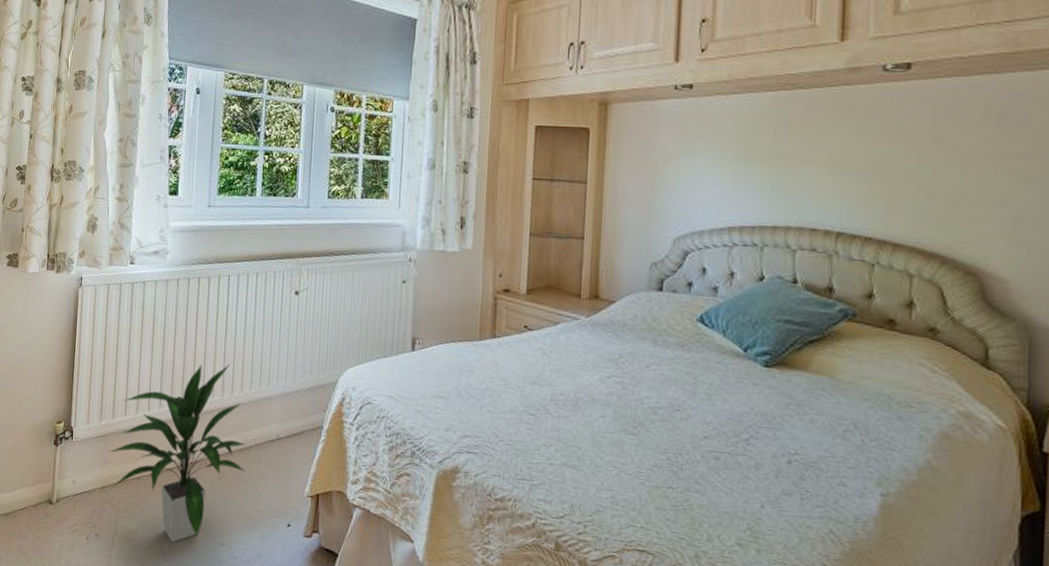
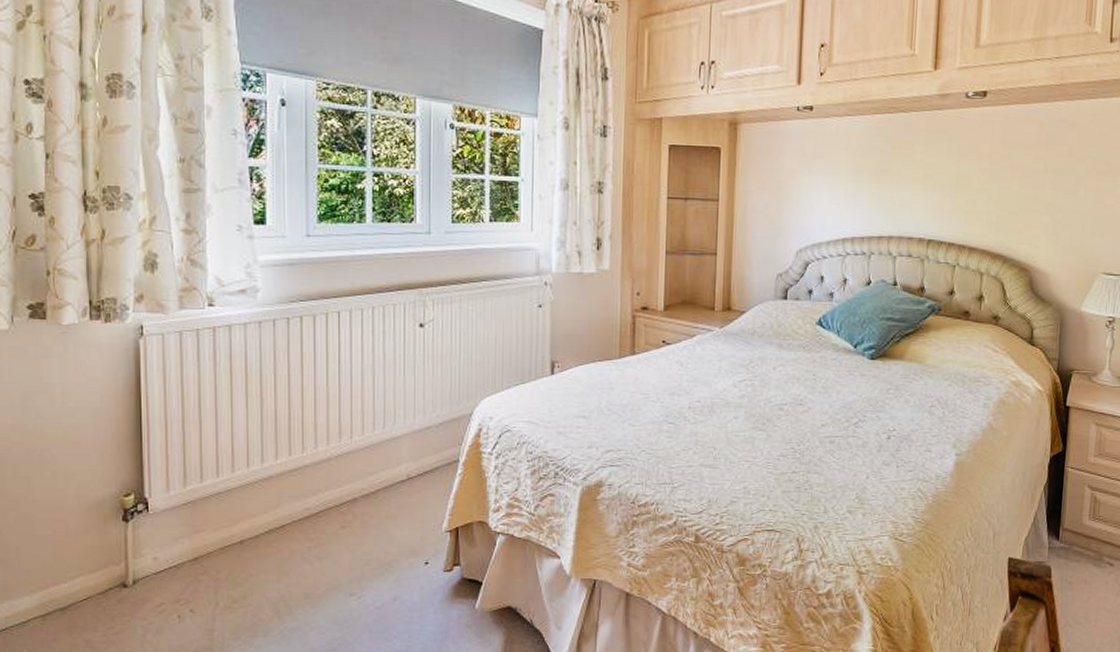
indoor plant: present [108,364,246,543] -> none [198,407,373,603]

